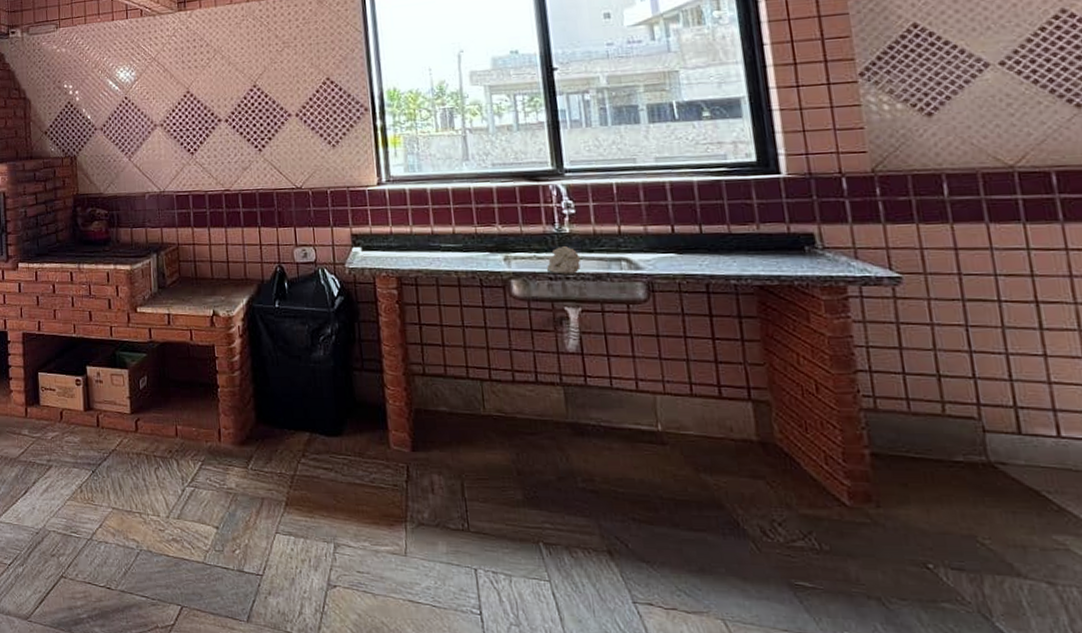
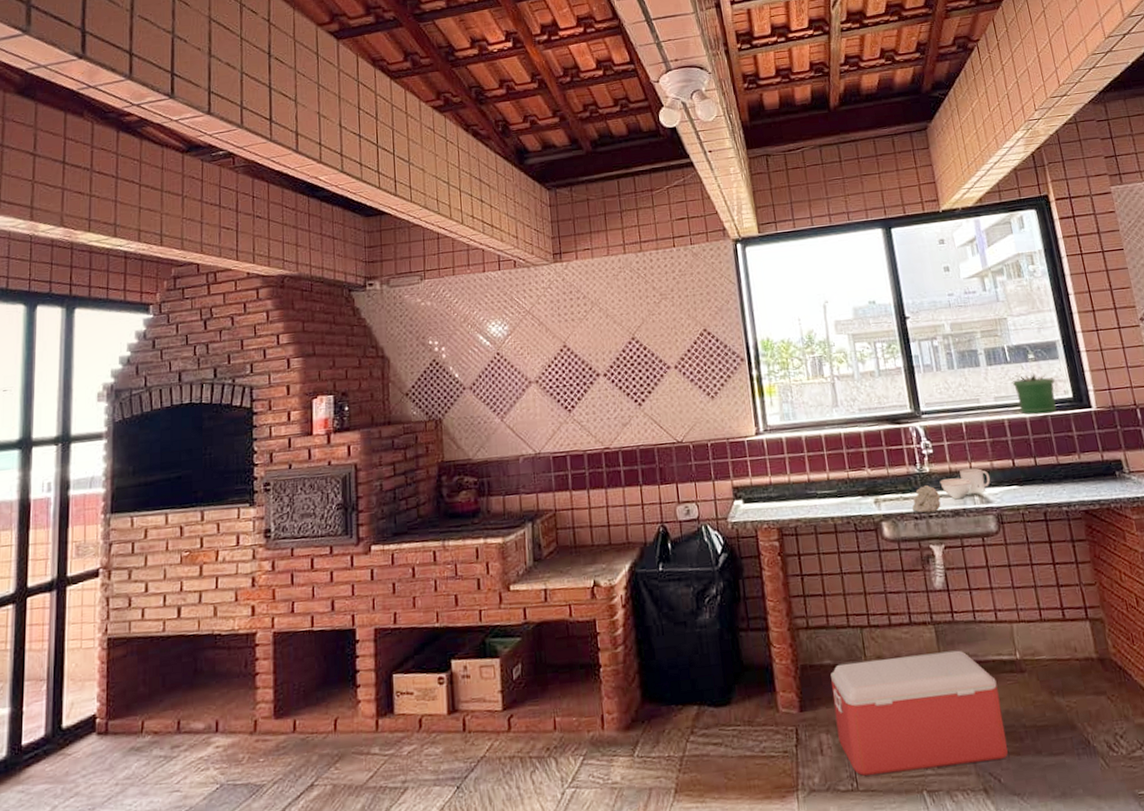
cooler: none [445,412,640,526] -> present [830,650,1008,776]
bowl: none [581,241,620,265] -> present [939,478,972,501]
mug: none [606,231,643,260] -> present [959,468,991,495]
planter: none [679,133,742,179] -> present [1012,373,1060,416]

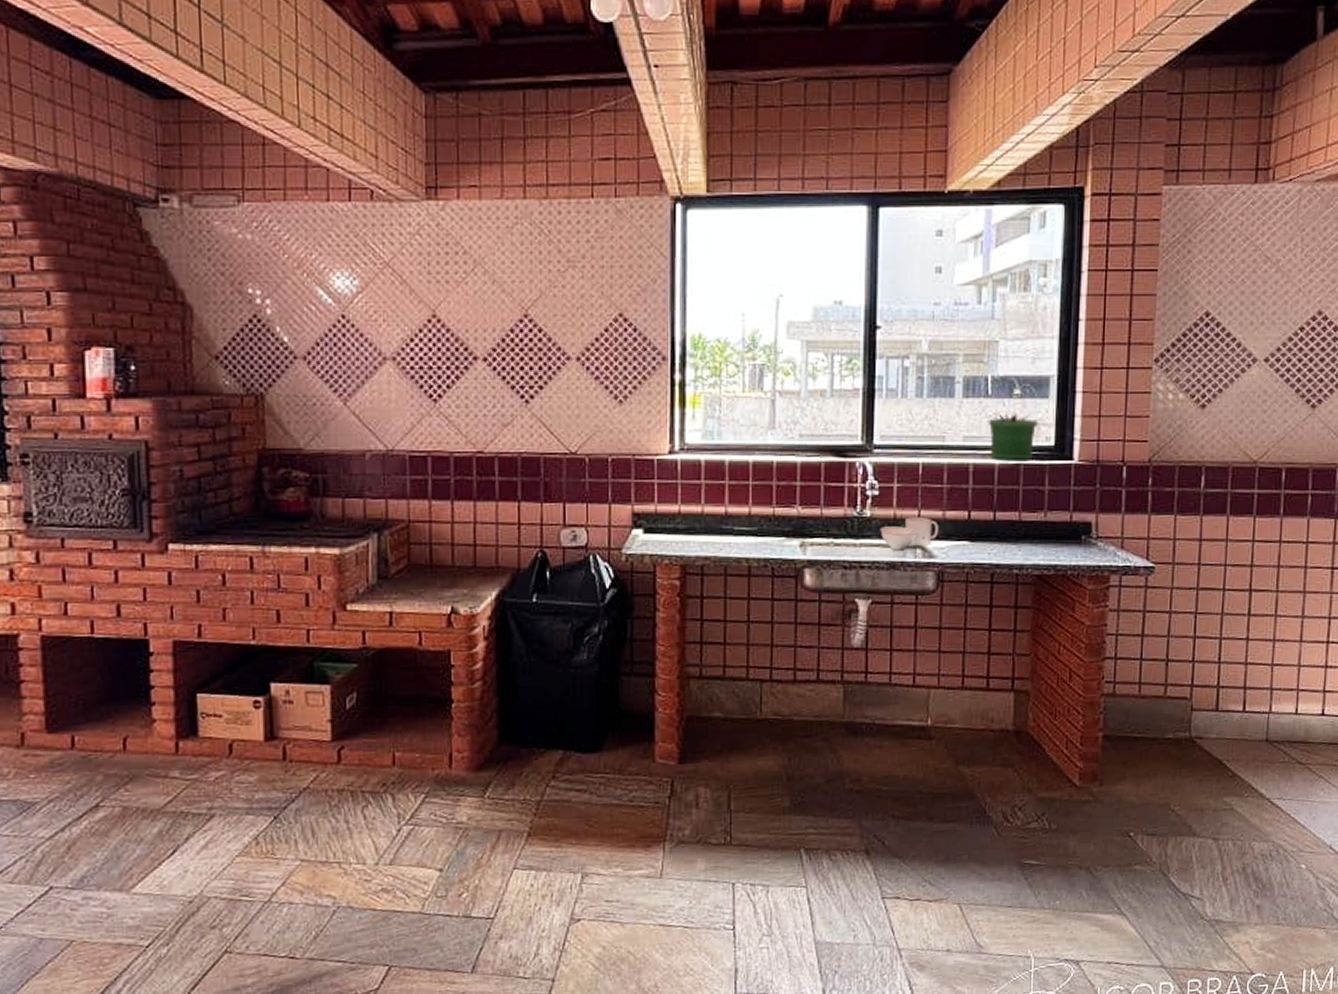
cooler: present [830,650,1008,776] -> none [718,712,900,831]
sponge: present [912,484,941,514] -> none [843,530,878,564]

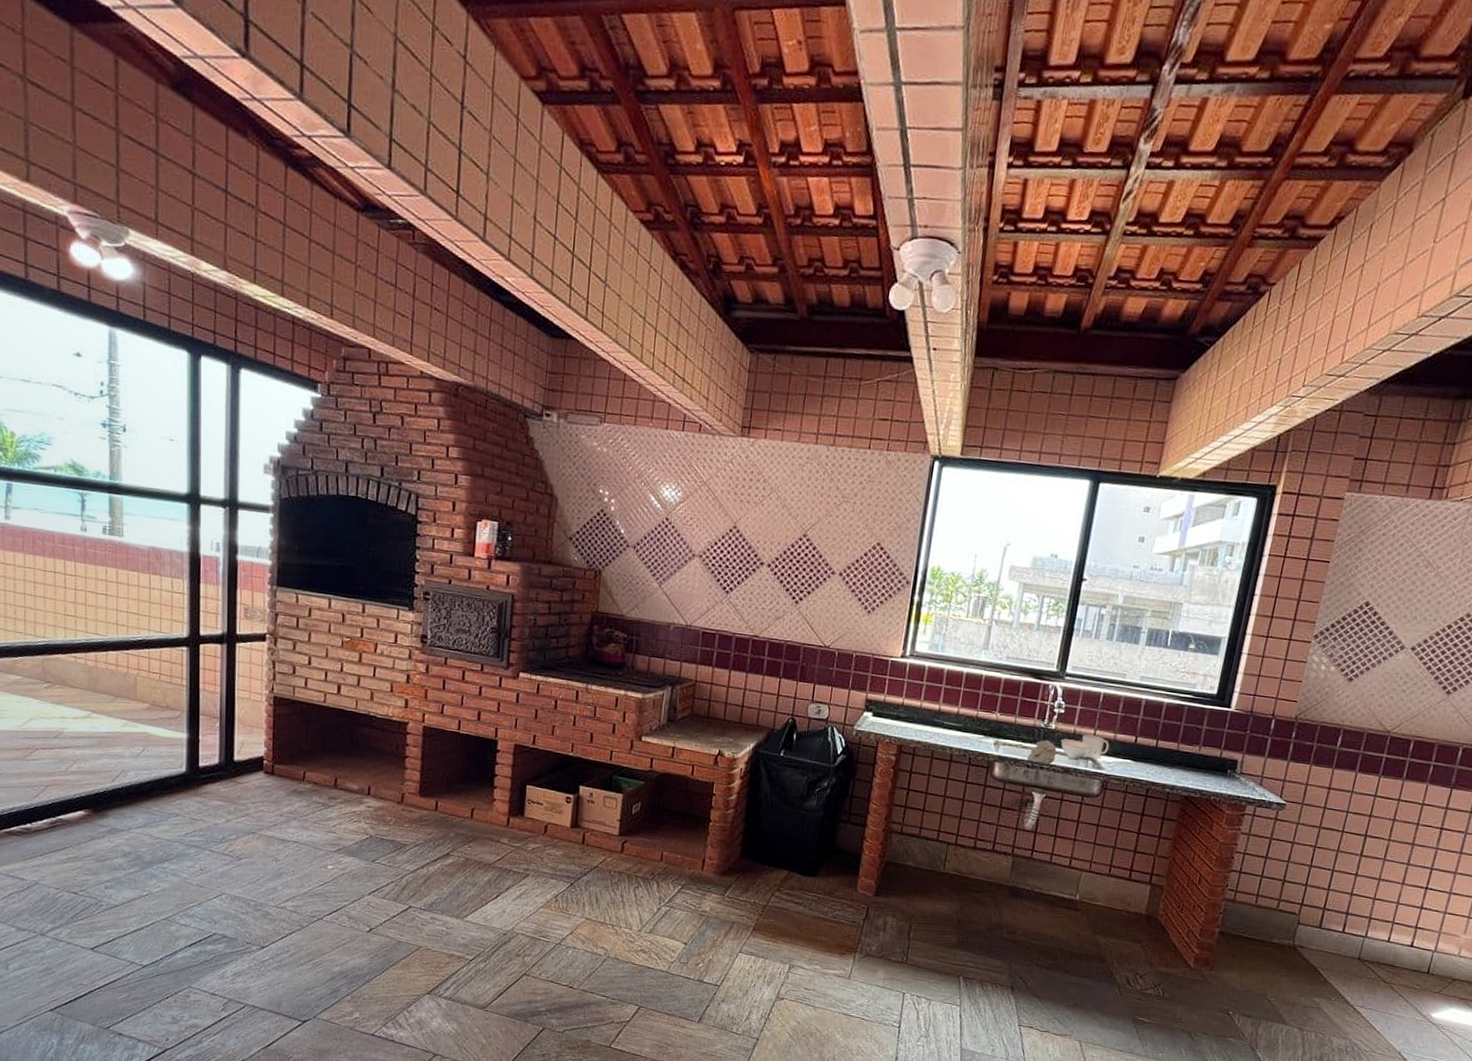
sponge: none [843,530,878,564] -> present [1027,739,1057,766]
planter: present [988,411,1045,463] -> none [1161,660,1212,704]

